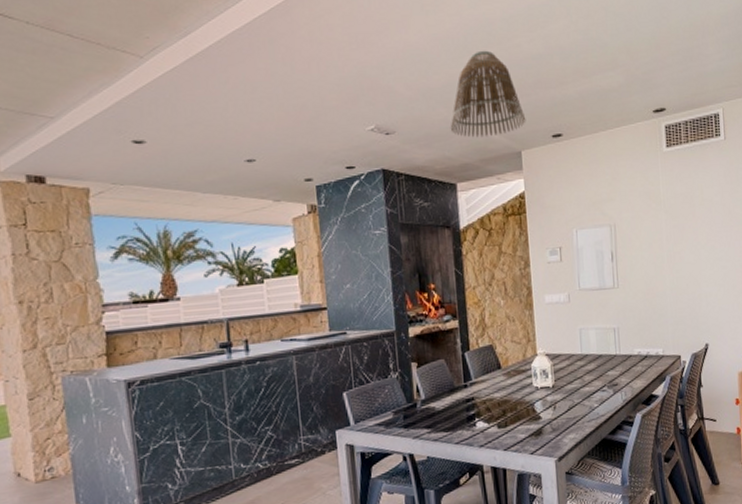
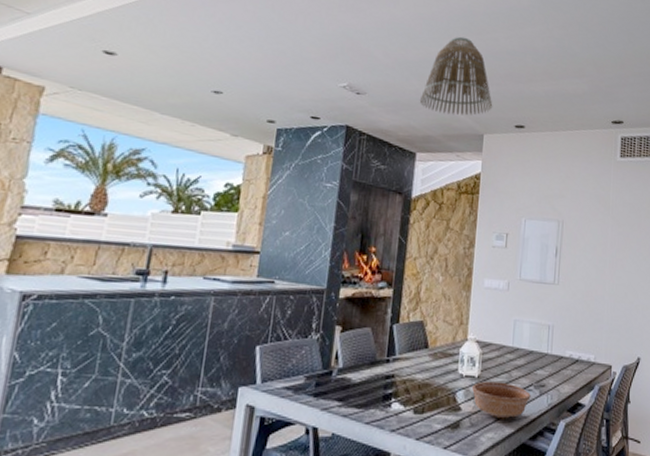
bowl: none [549,387,605,421] -> present [472,381,531,419]

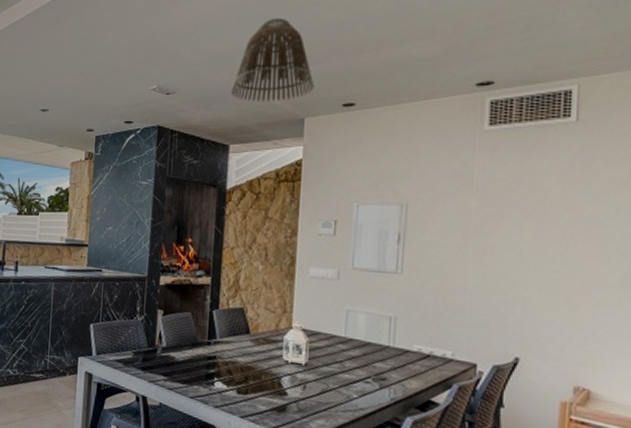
bowl: present [472,381,531,419] -> none [299,369,369,409]

